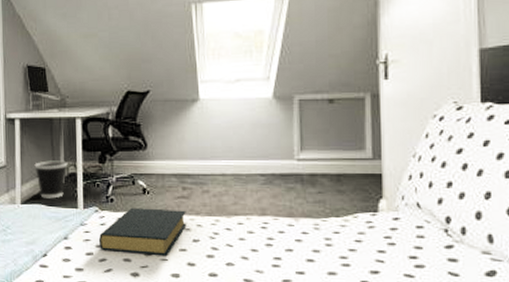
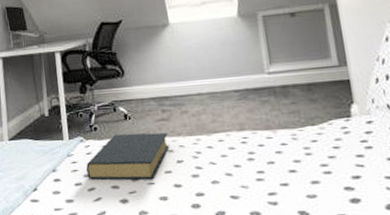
wastebasket: present [34,160,68,199] -> none [19,94,51,133]

